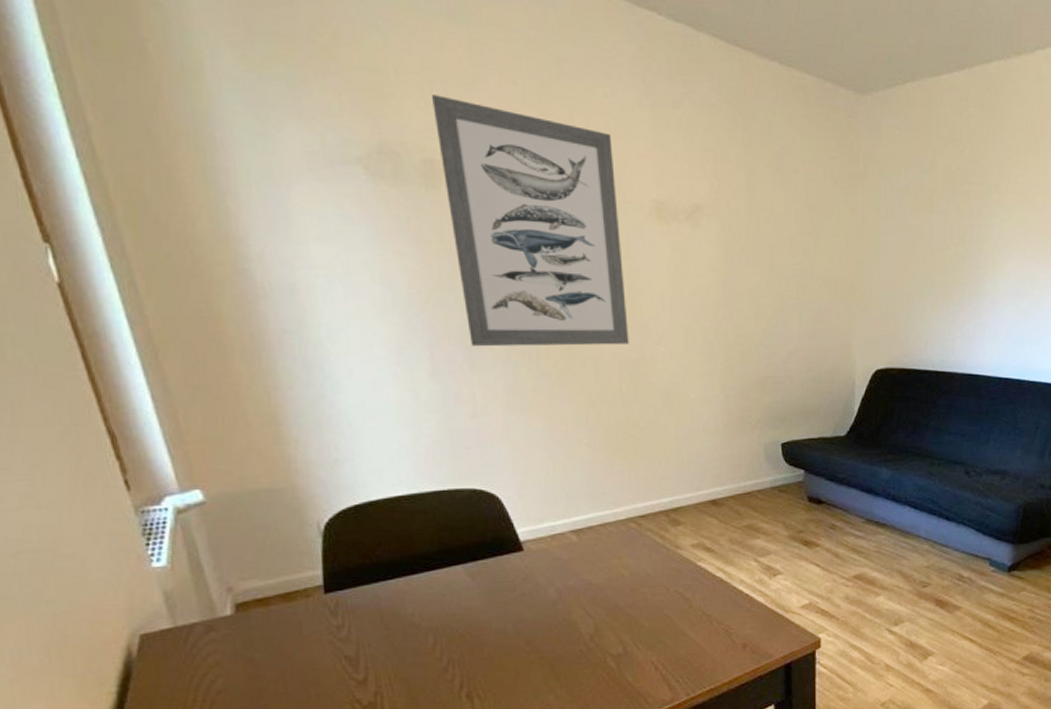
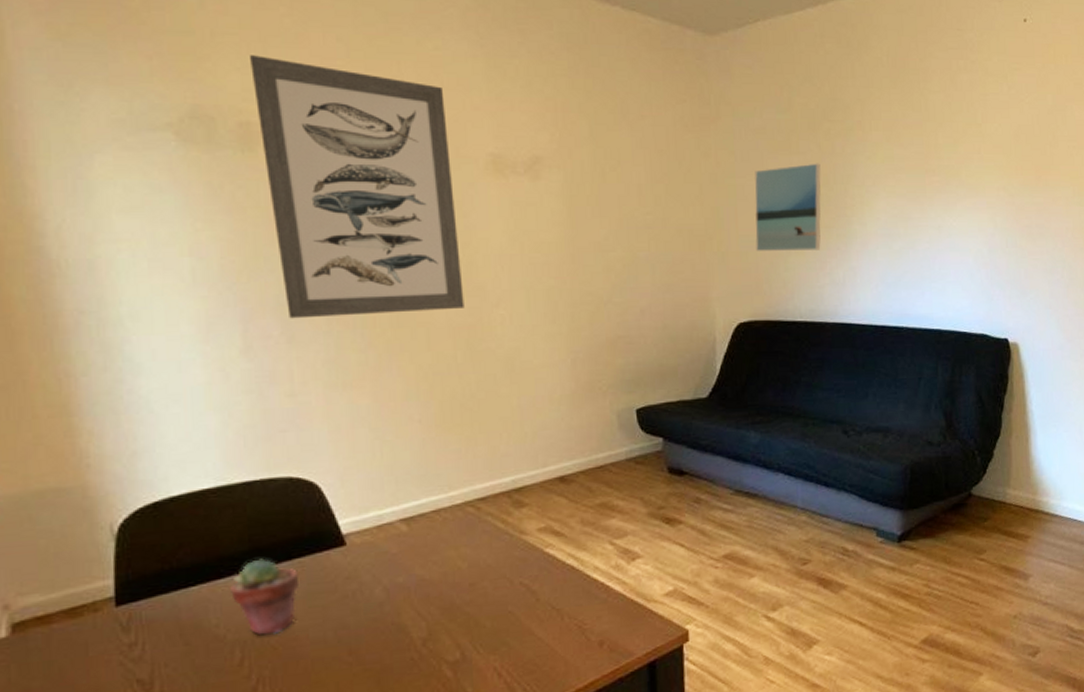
potted succulent: none [423,558,484,624] -> present [230,558,300,635]
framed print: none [895,223,958,306] -> present [755,163,821,251]

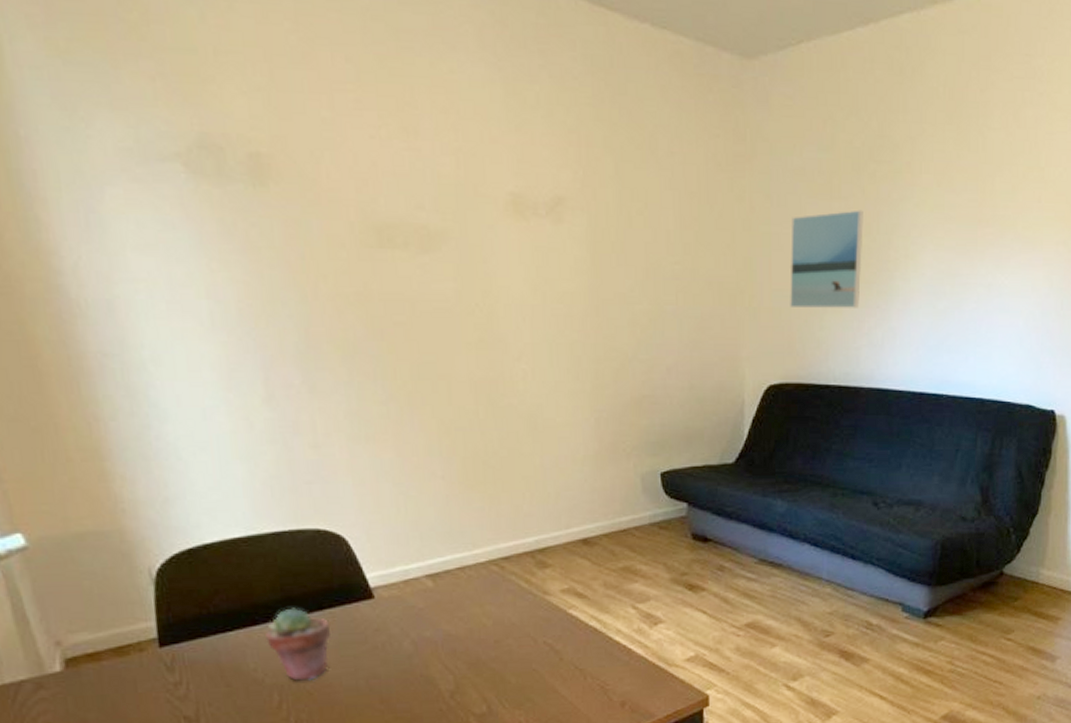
wall art: present [250,55,465,319] -> none [256,77,486,368]

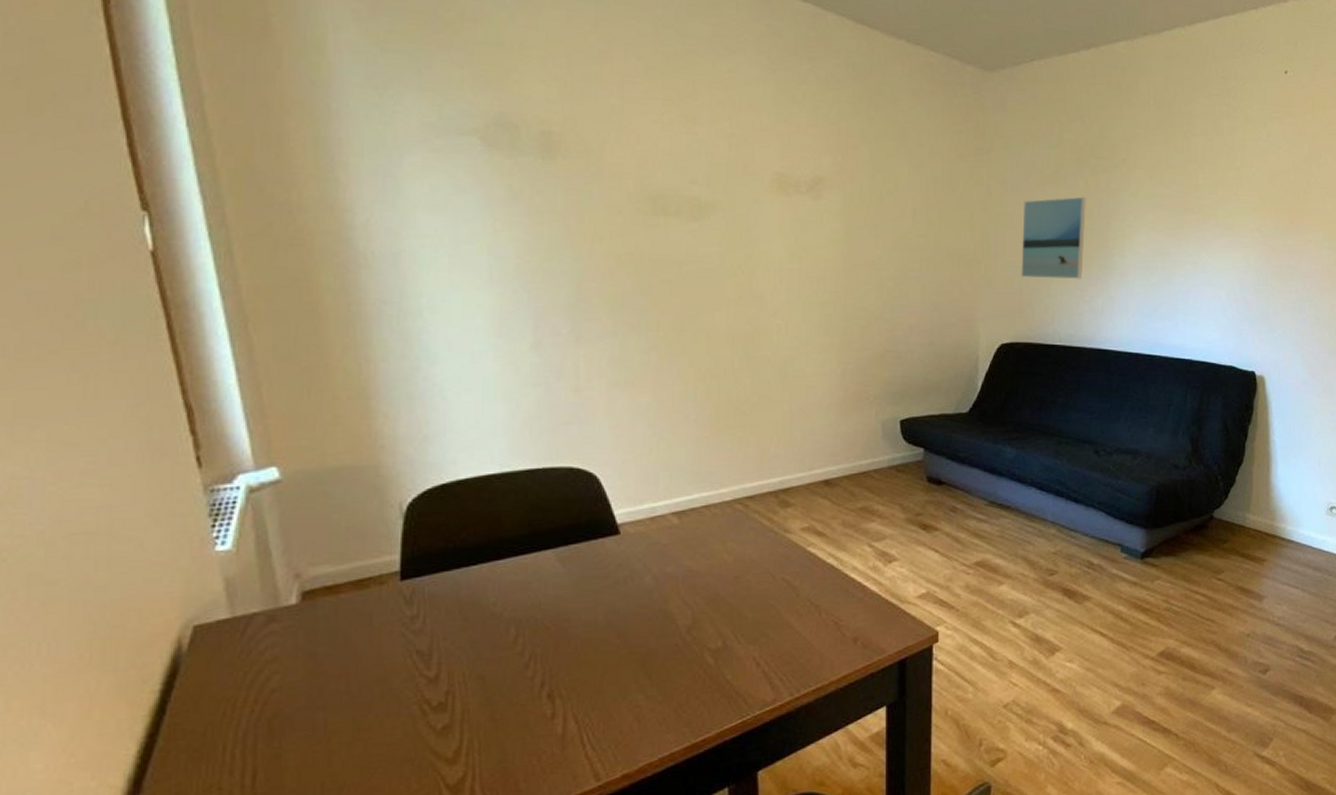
potted succulent: present [265,607,332,681] -> none [509,542,575,615]

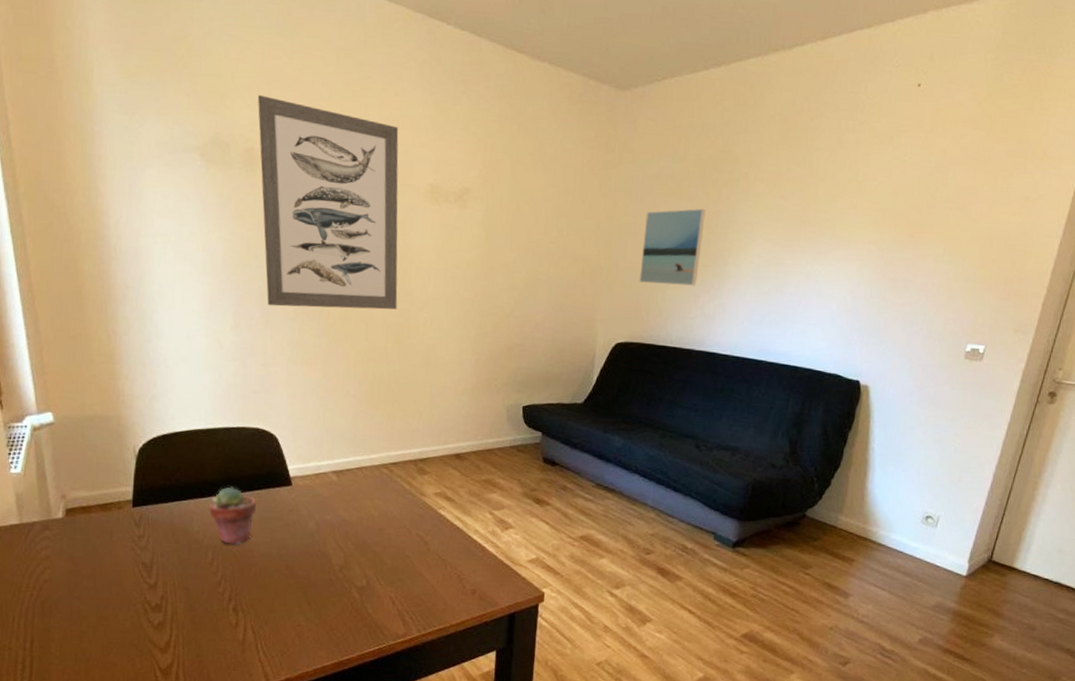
potted succulent: none [509,542,575,615] -> present [209,487,257,545]
wall art: none [555,69,744,319] -> present [258,95,399,310]

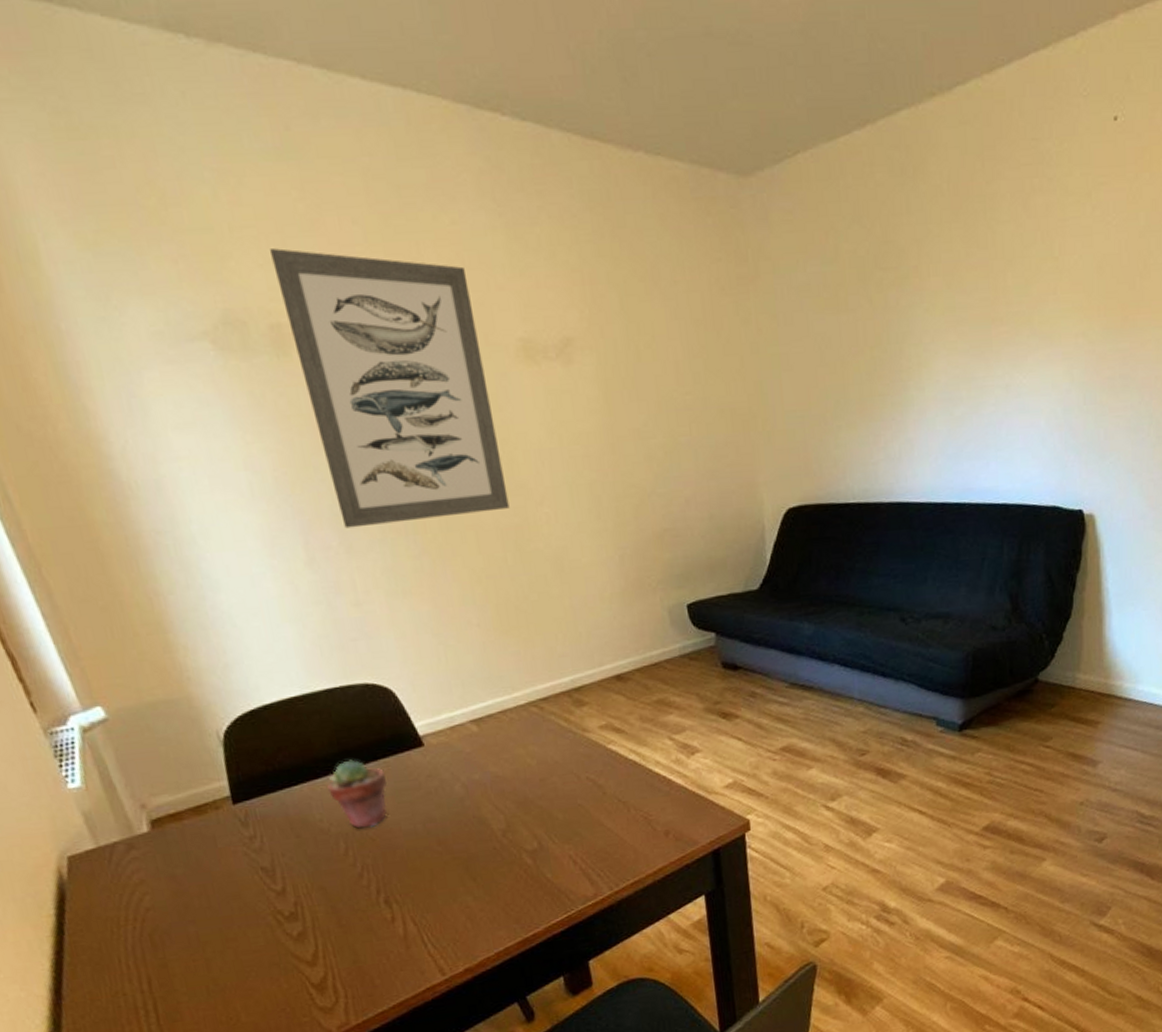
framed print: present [639,208,706,286] -> none [799,320,874,428]

